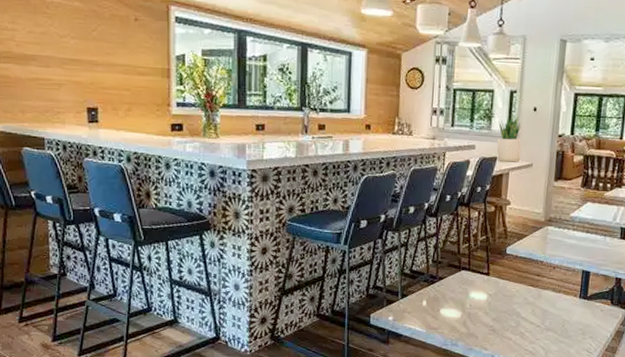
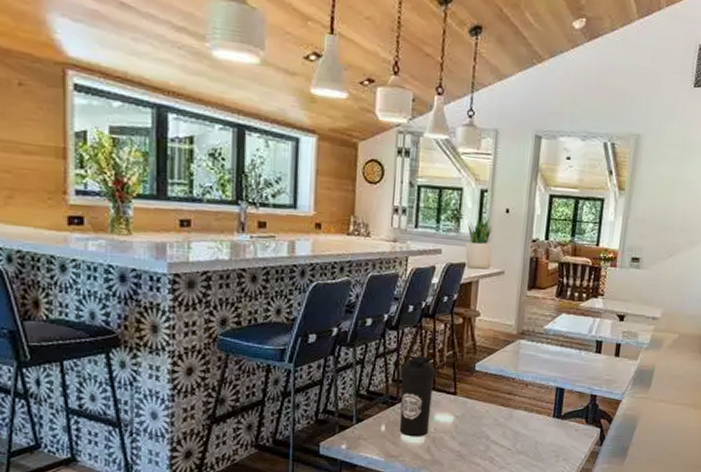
water bottle: none [438,240,471,312] -> present [399,356,436,437]

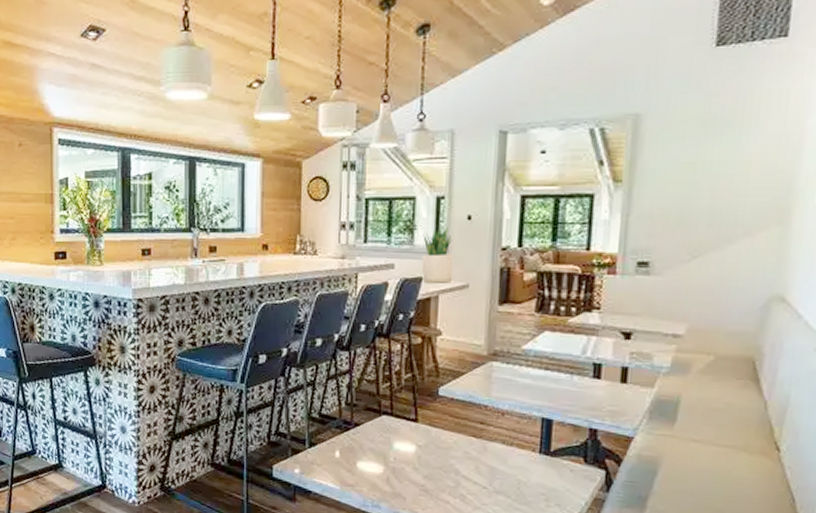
water bottle: present [399,356,436,437] -> none [354,378,393,466]

